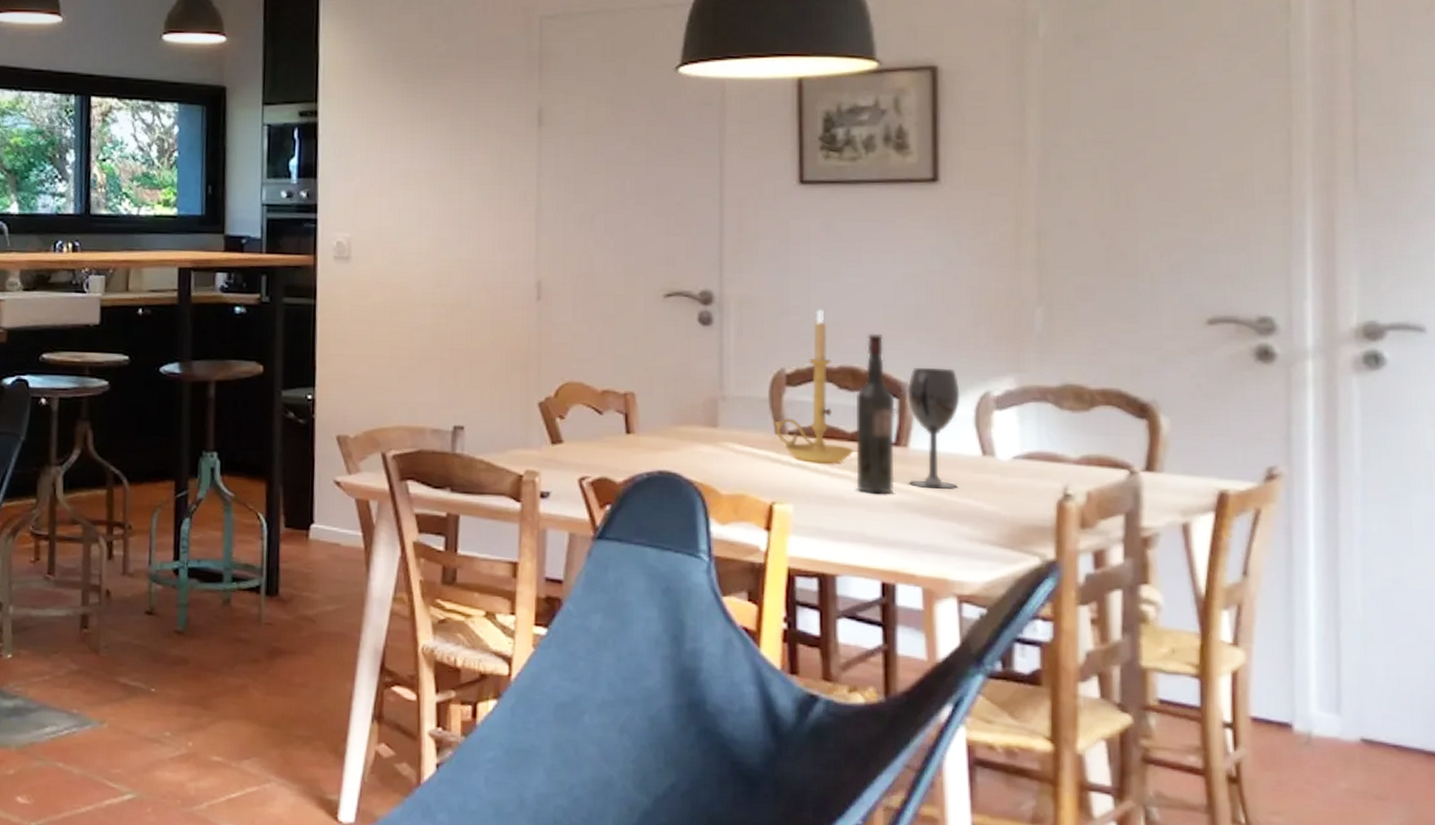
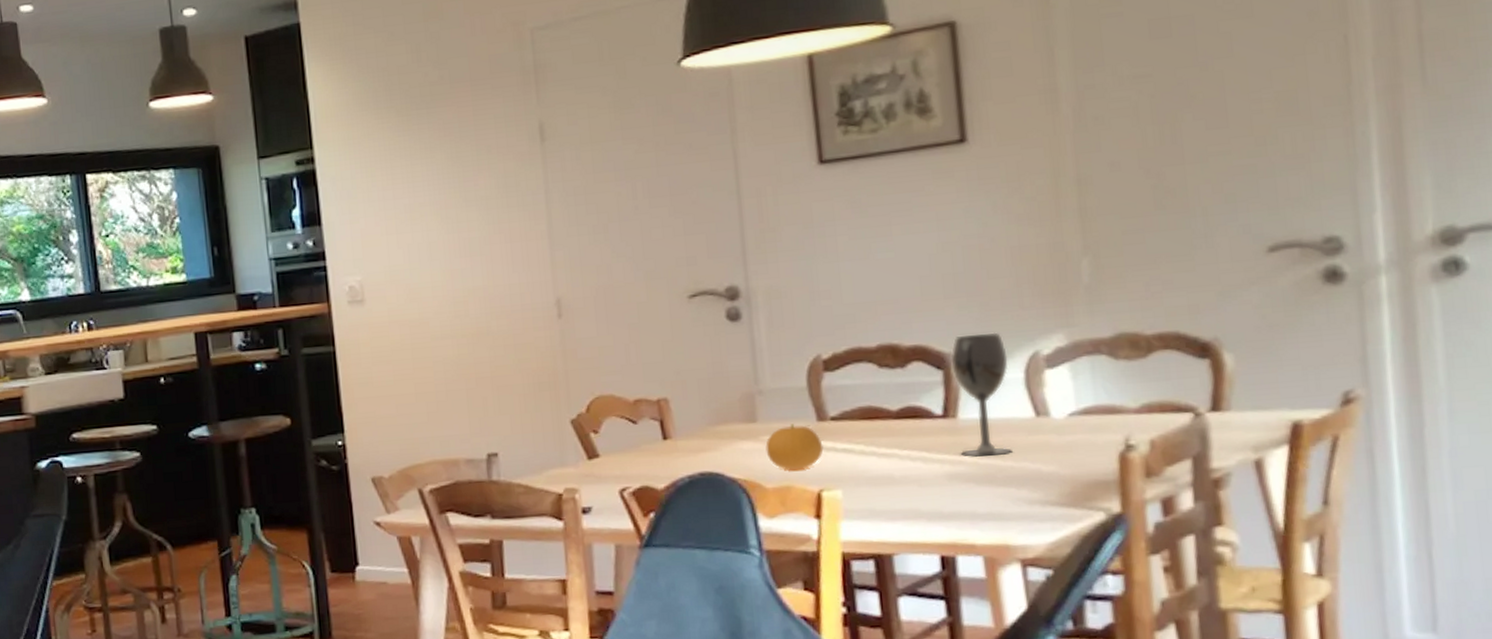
fruit: none [724,433,779,480] -> present [765,424,824,471]
candle holder: present [774,309,856,464] -> none [814,289,902,446]
wine bottle: present [855,334,895,494] -> none [897,307,947,469]

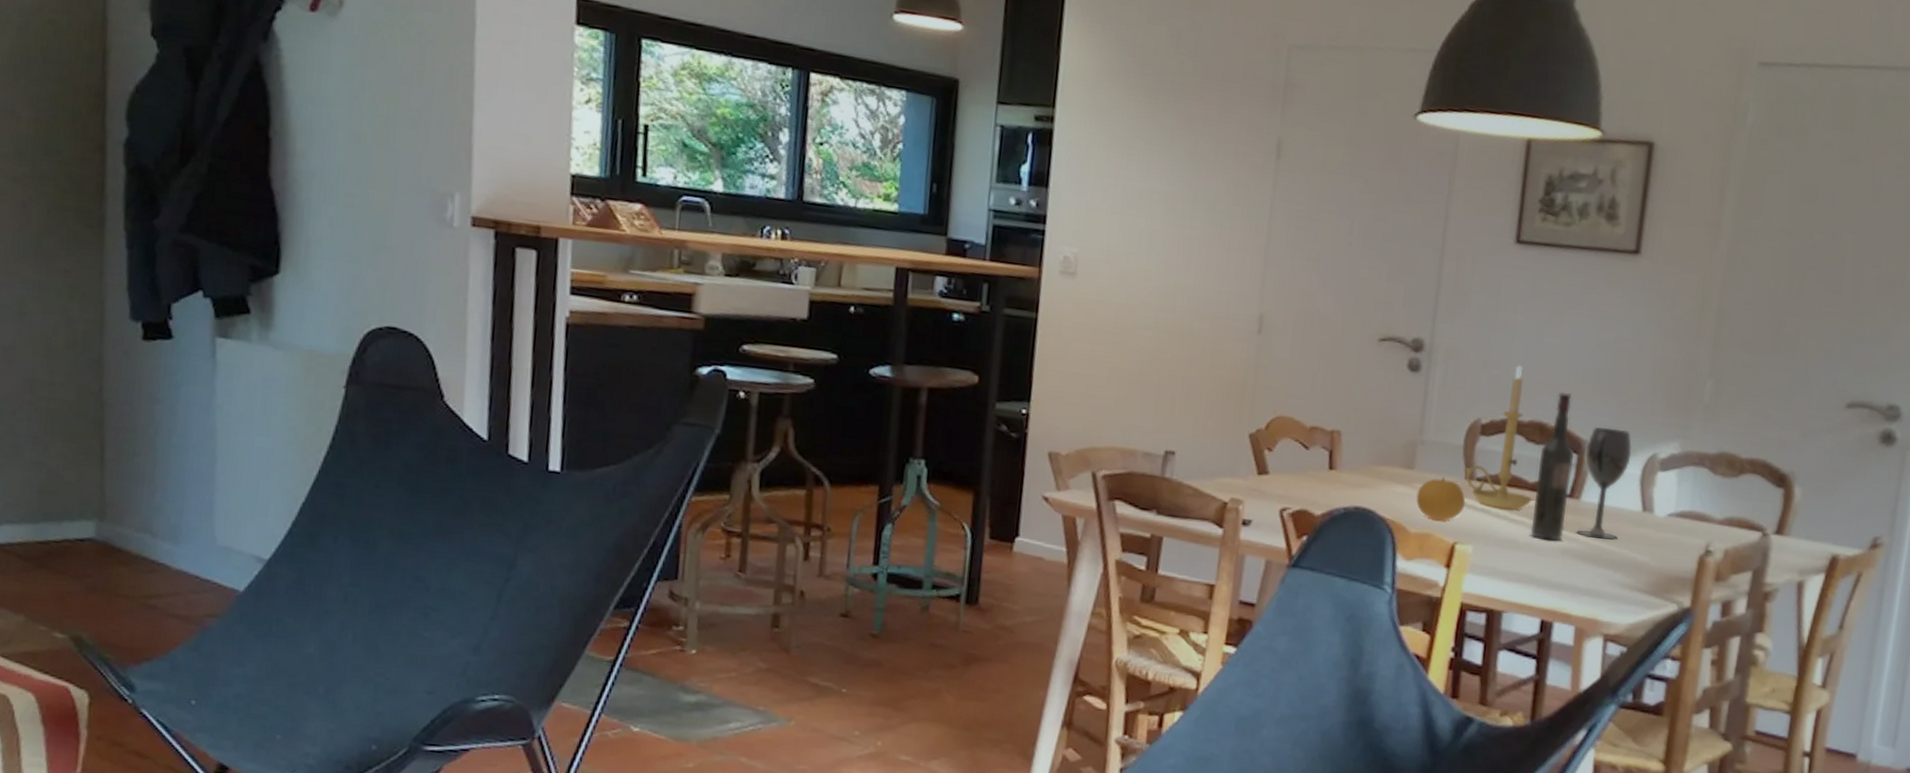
candle holder: none [814,289,902,446] -> present [1465,365,1534,510]
wine bottle: none [897,307,947,469] -> present [1530,392,1575,541]

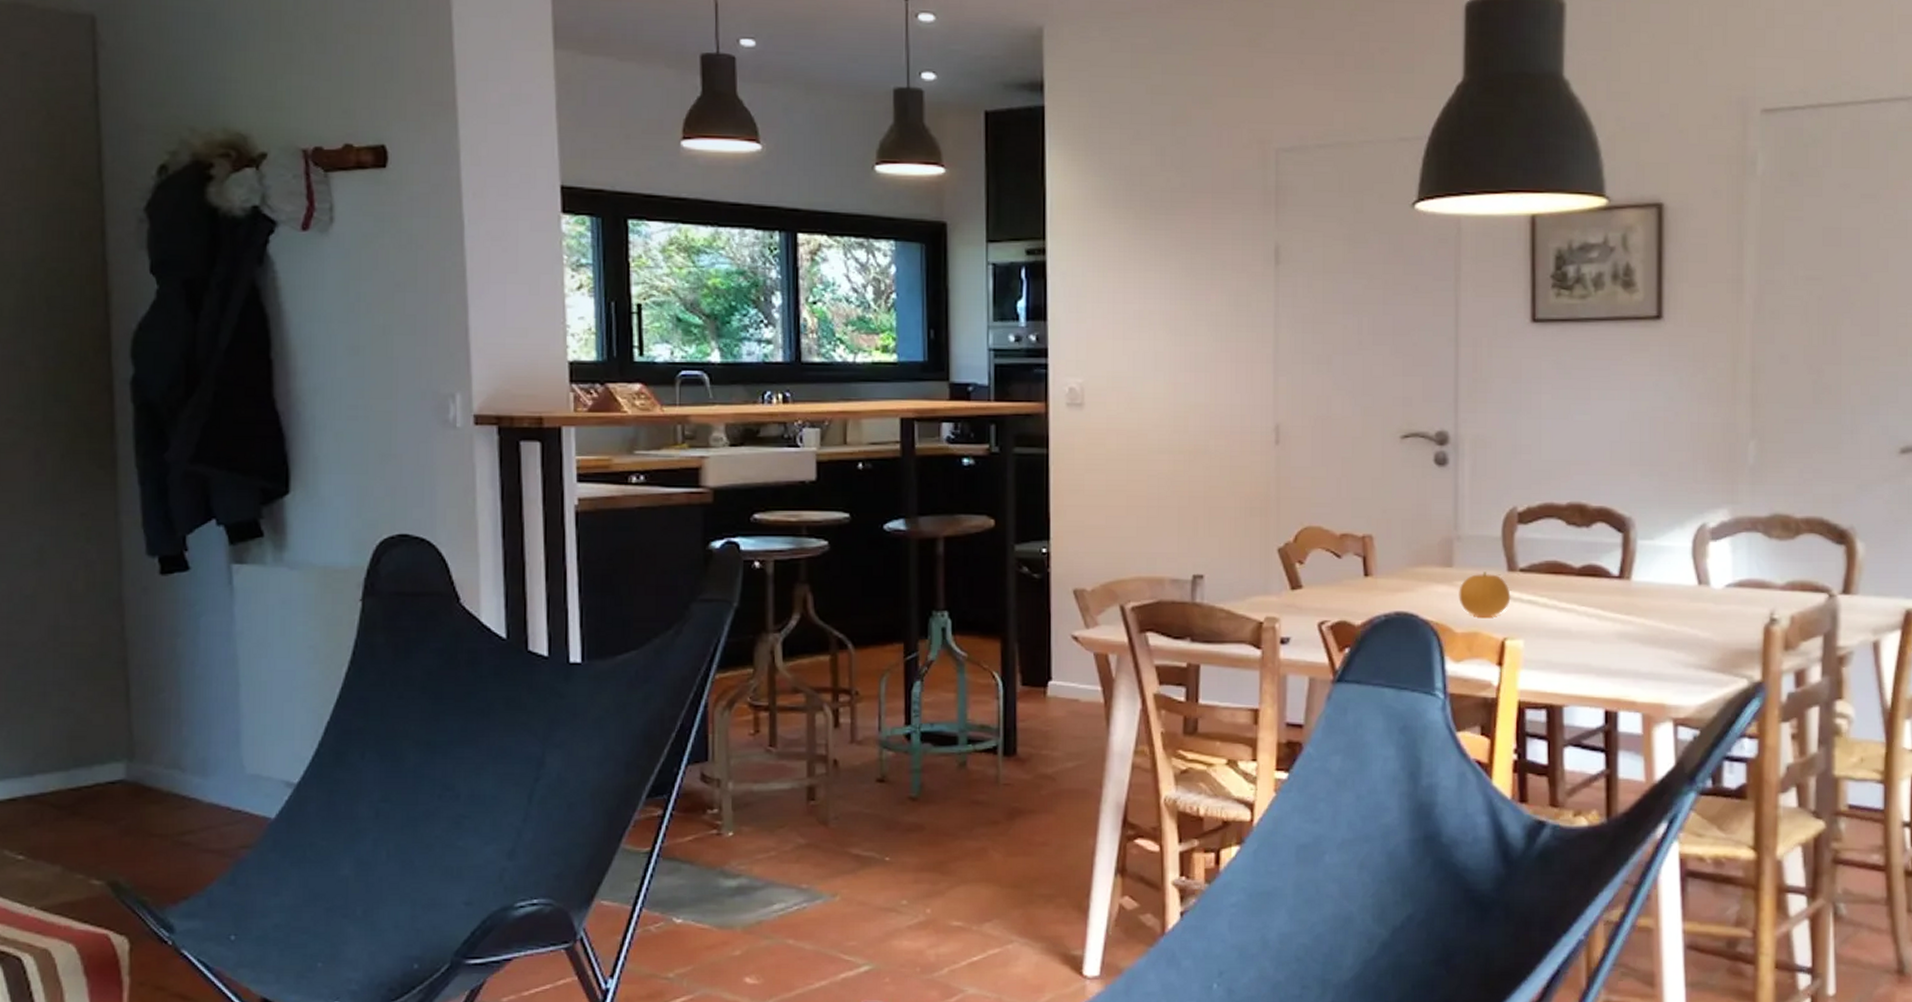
candle holder: present [1465,365,1534,510] -> none [1506,447,1582,599]
wine bottle: present [1530,392,1575,541] -> none [1582,471,1619,625]
wine glass: present [1577,427,1633,541] -> none [1630,501,1679,619]

